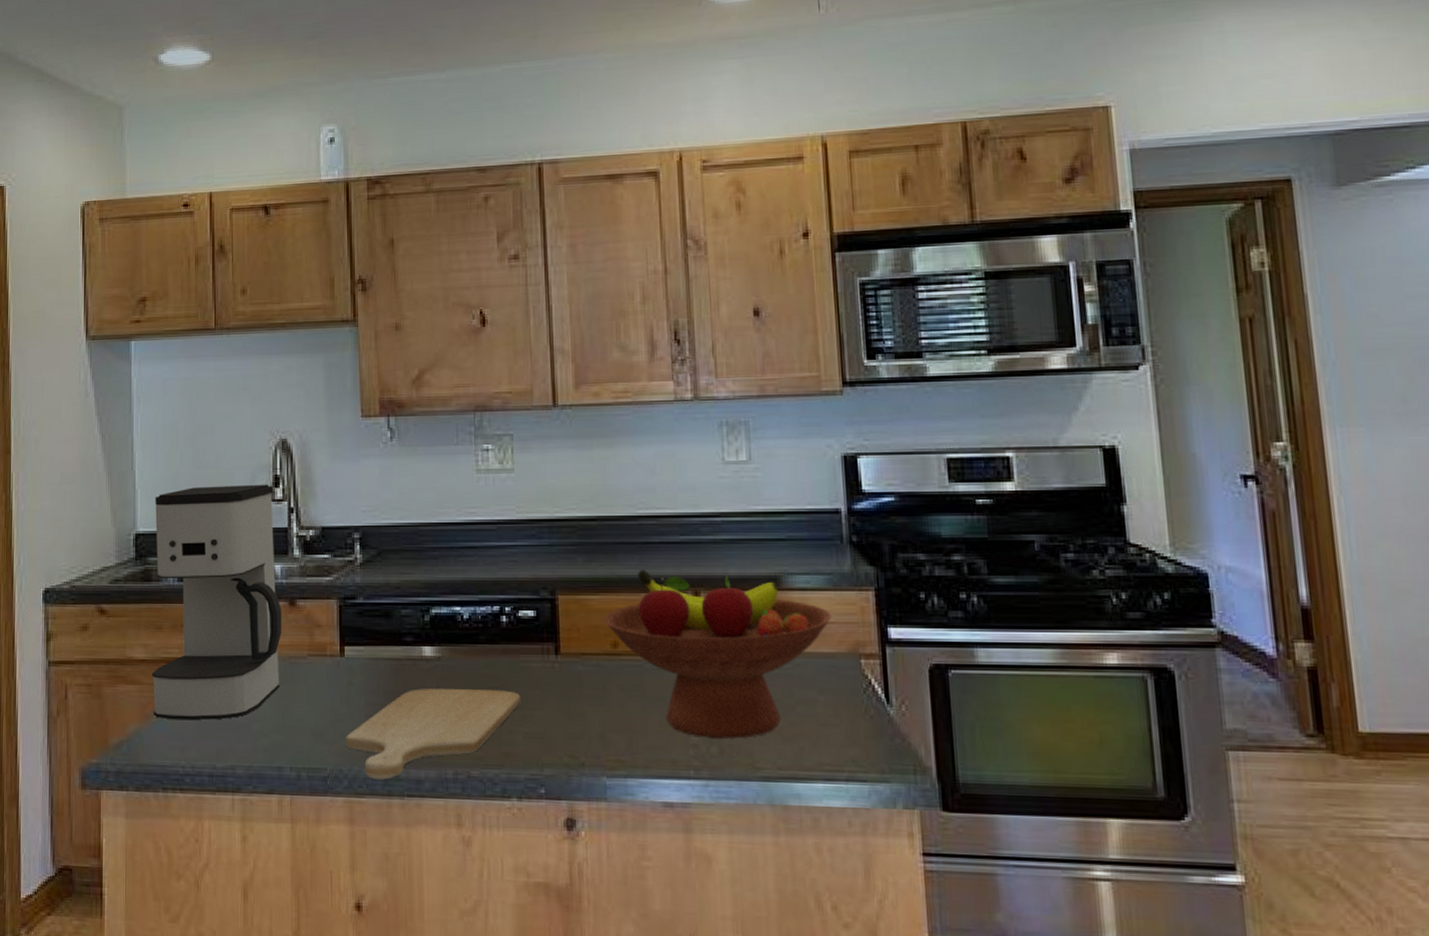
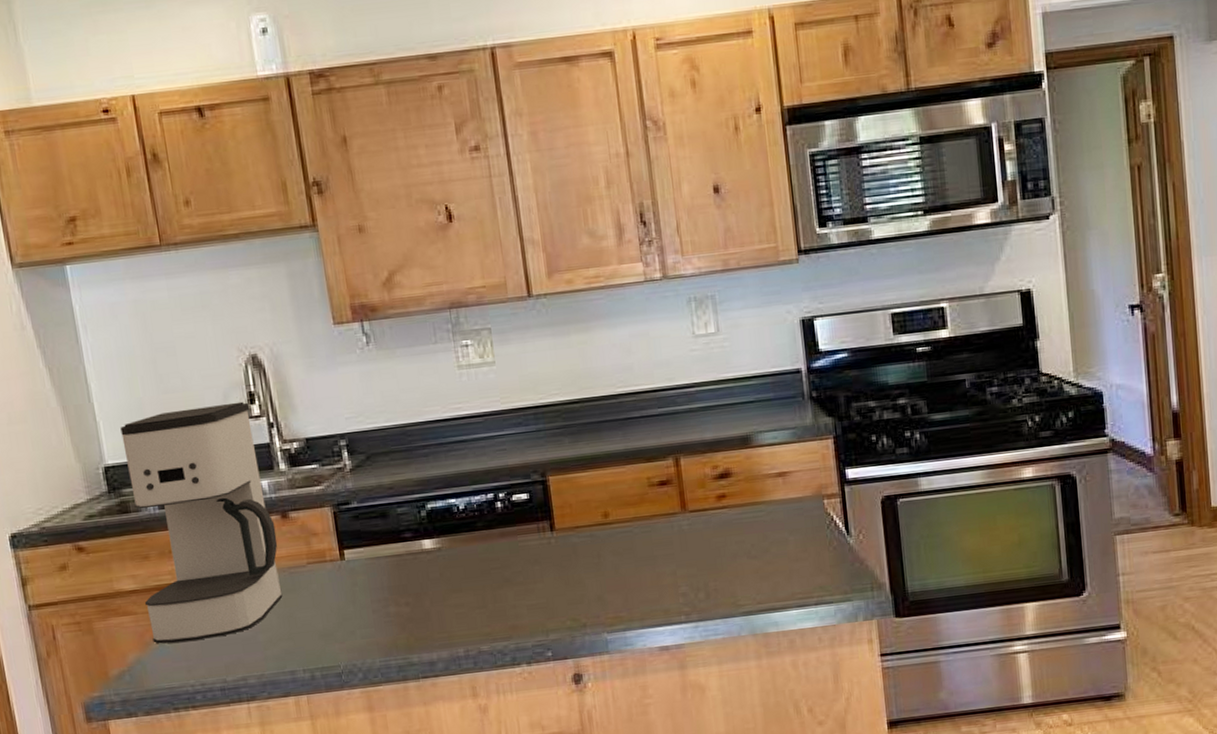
chopping board: present [345,688,522,780] -> none [354,569,523,668]
fruit bowl: present [604,569,832,740] -> none [593,438,798,586]

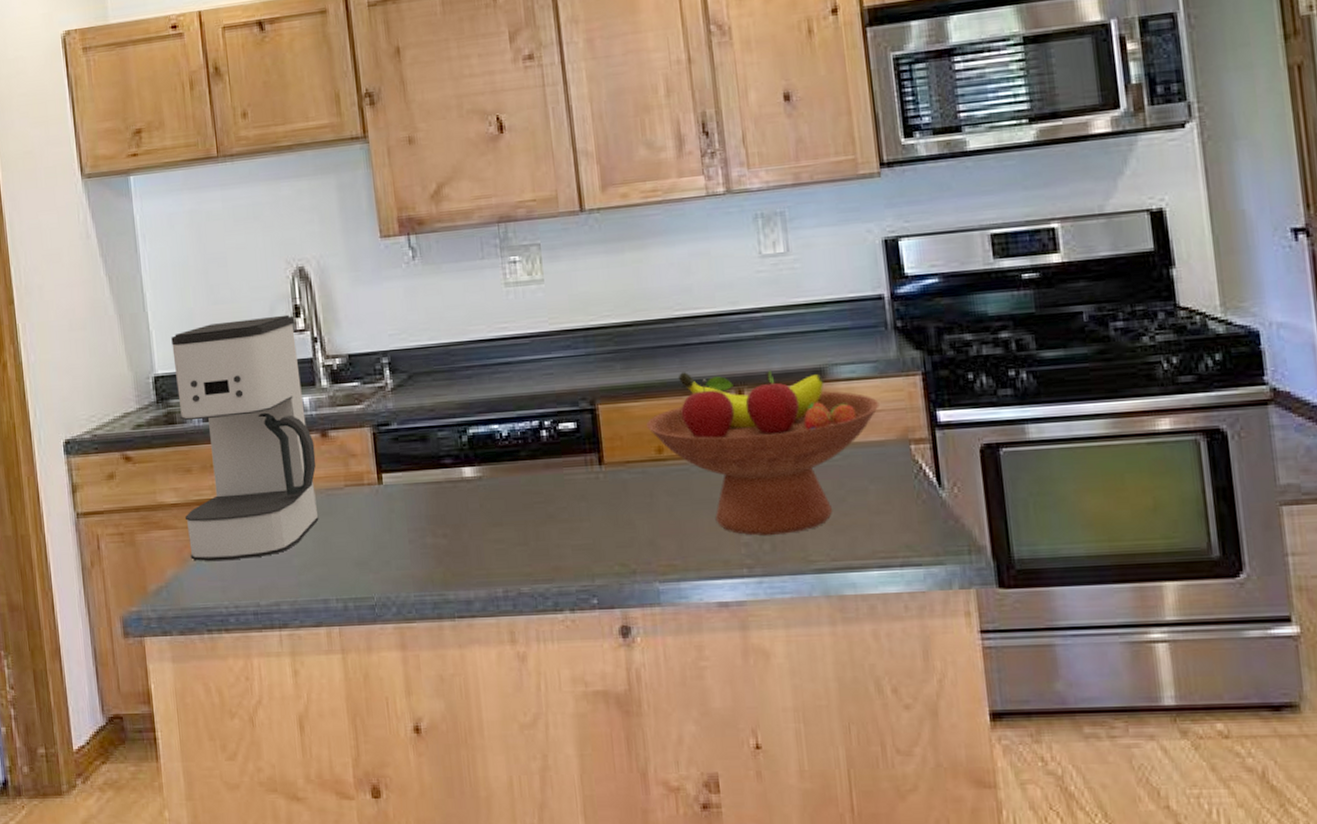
fruit bowl: none [593,438,798,586] -> present [647,370,879,536]

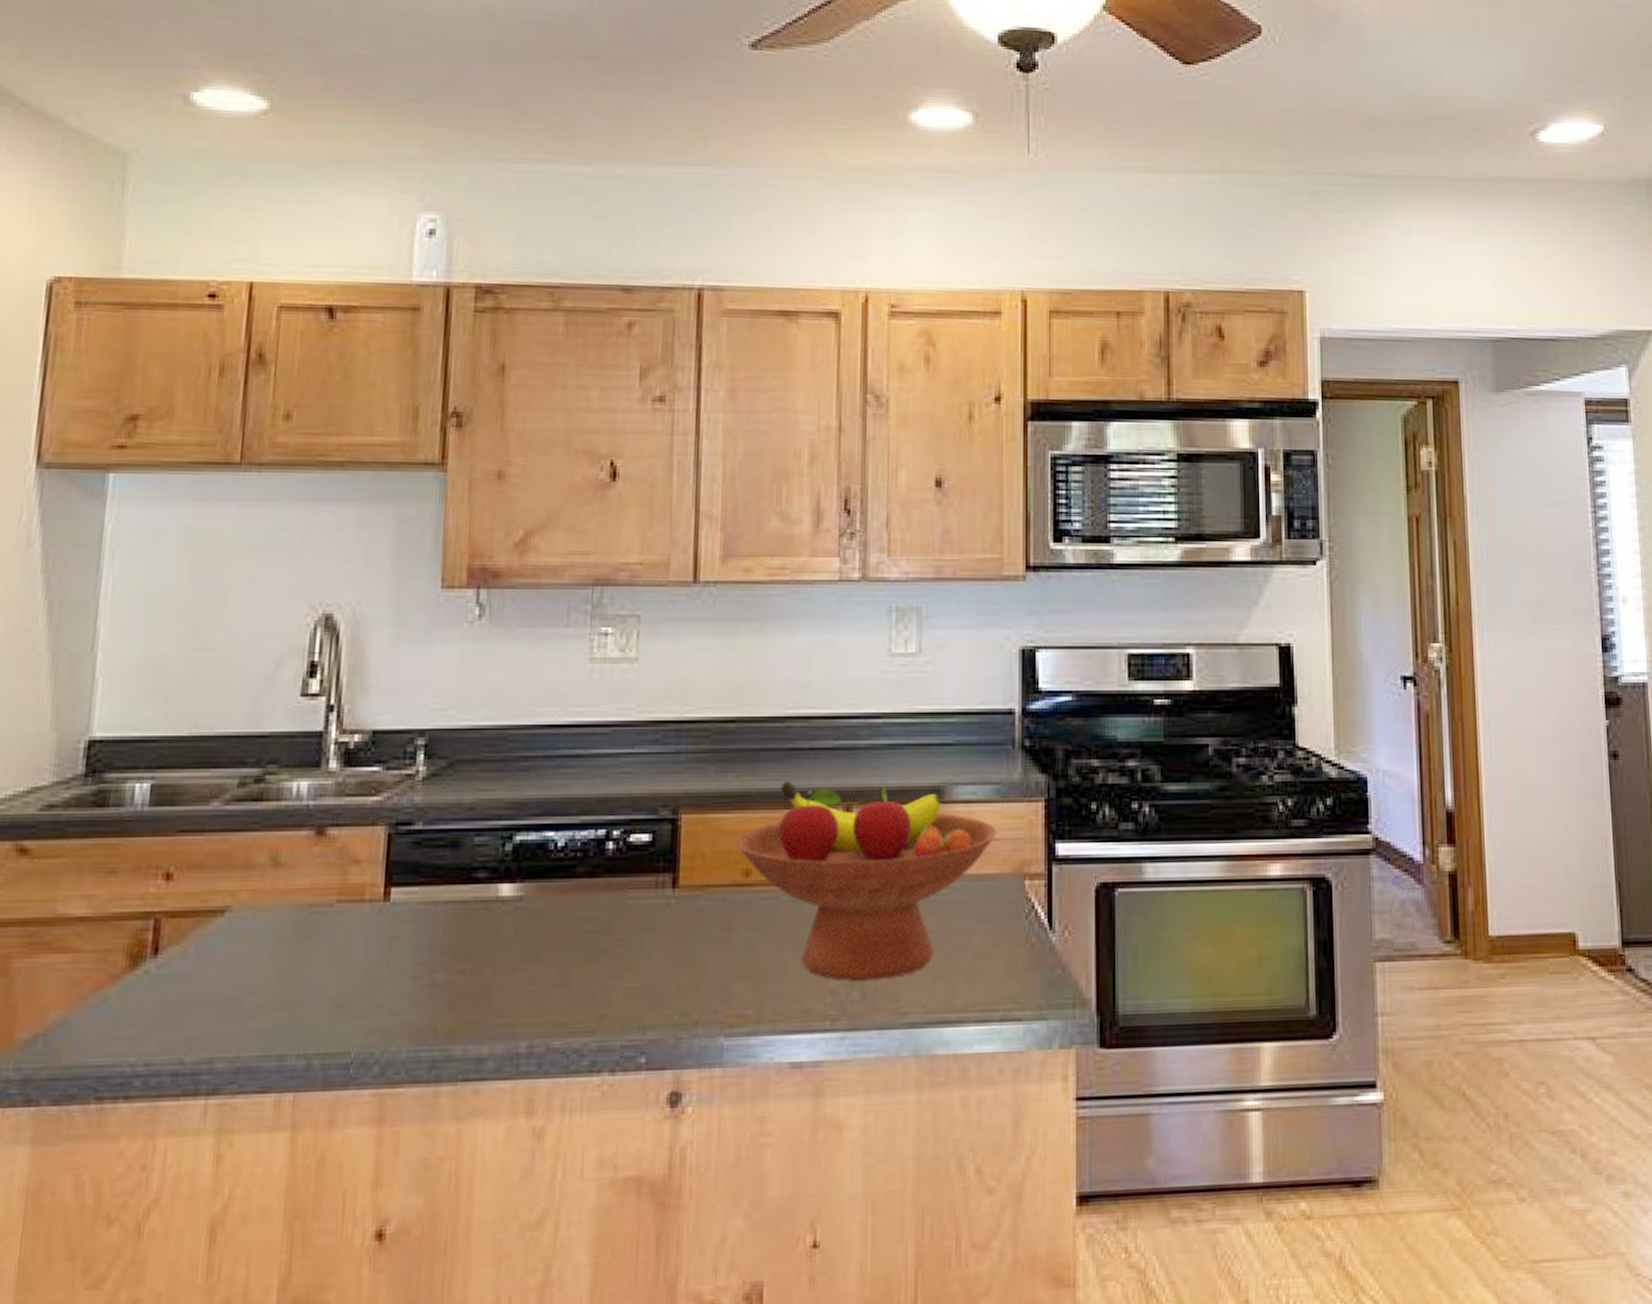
coffee maker: present [171,314,319,561] -> none [91,673,308,999]

